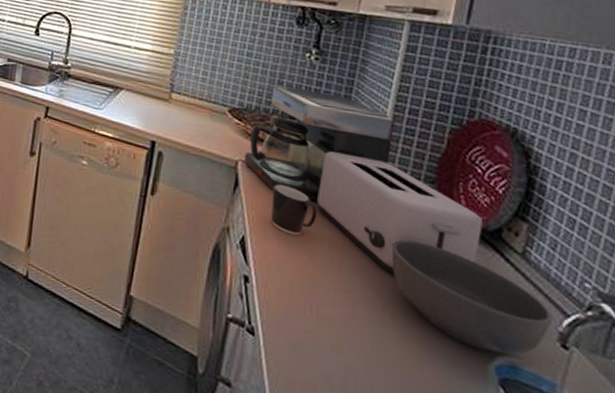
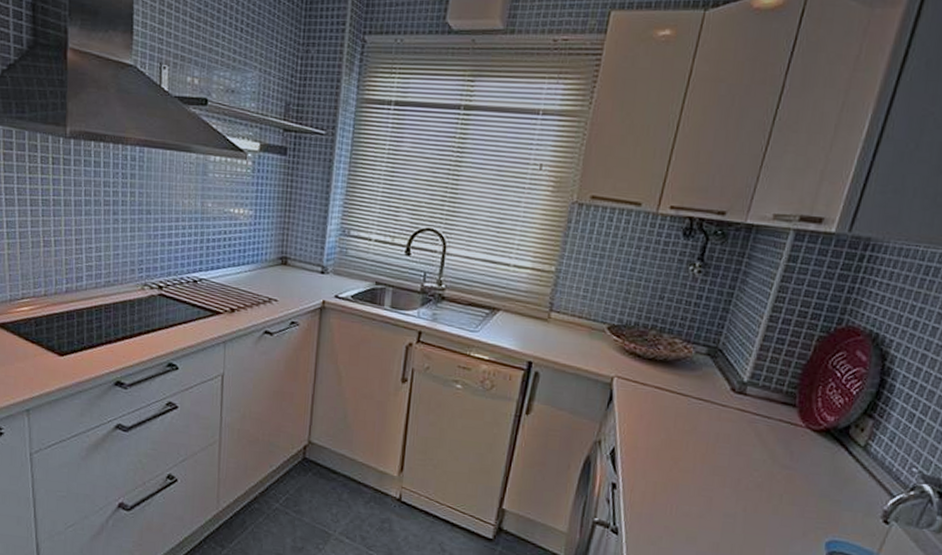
coffee maker: present [244,86,395,202] -> none [620,301,768,412]
mug: present [270,184,317,236] -> none [640,397,686,444]
toaster: present [317,151,483,275] -> none [686,363,834,473]
bowl: present [391,239,554,355] -> none [748,441,881,532]

